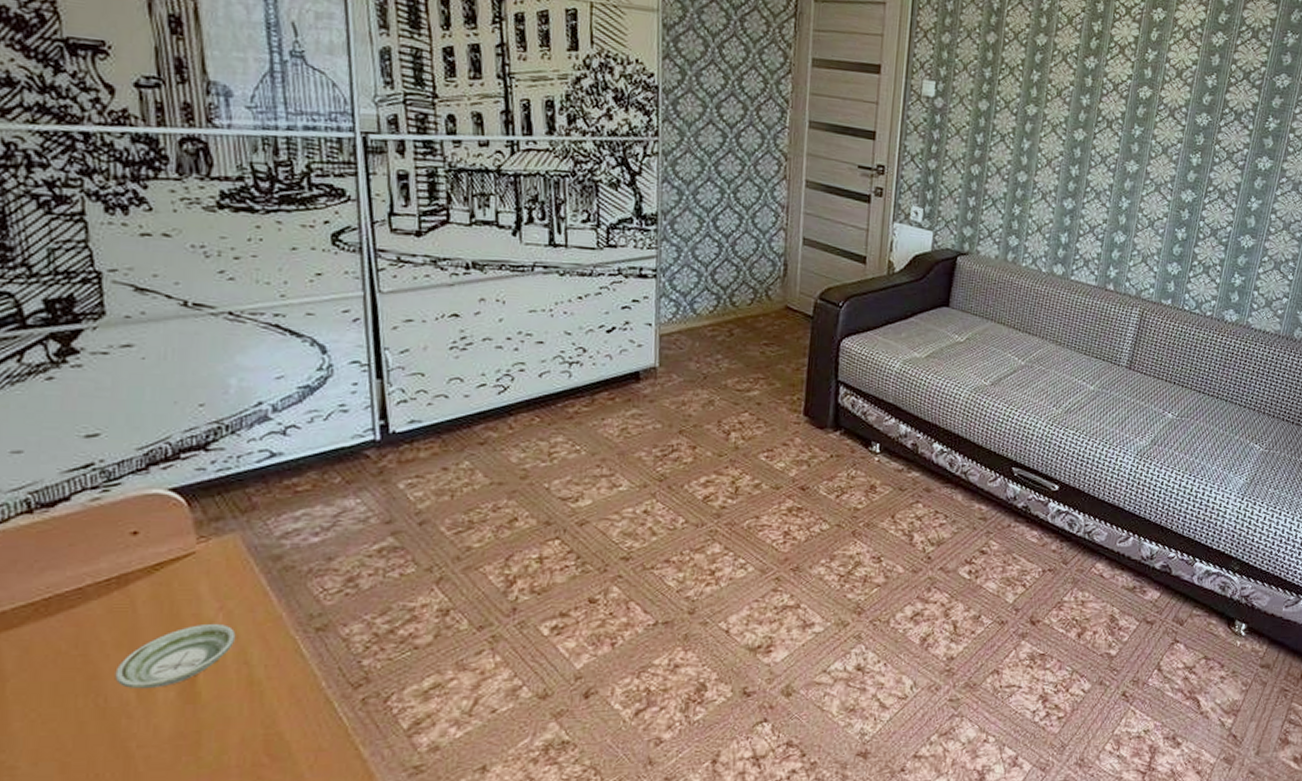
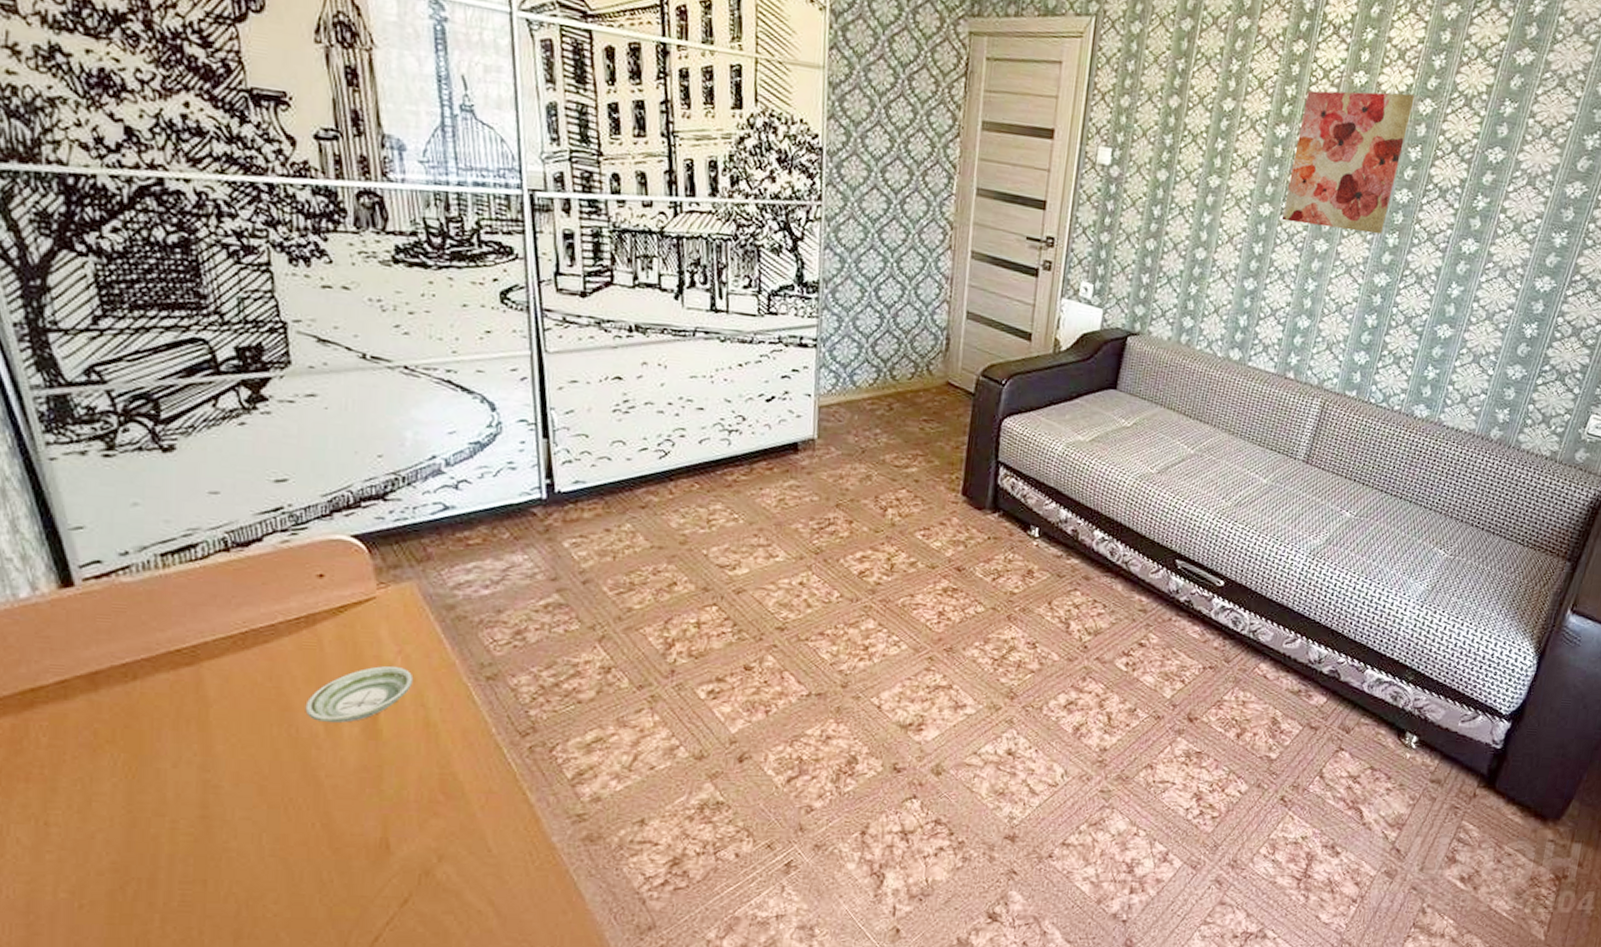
wall art: none [1094,26,1208,155] -> present [1281,90,1415,235]

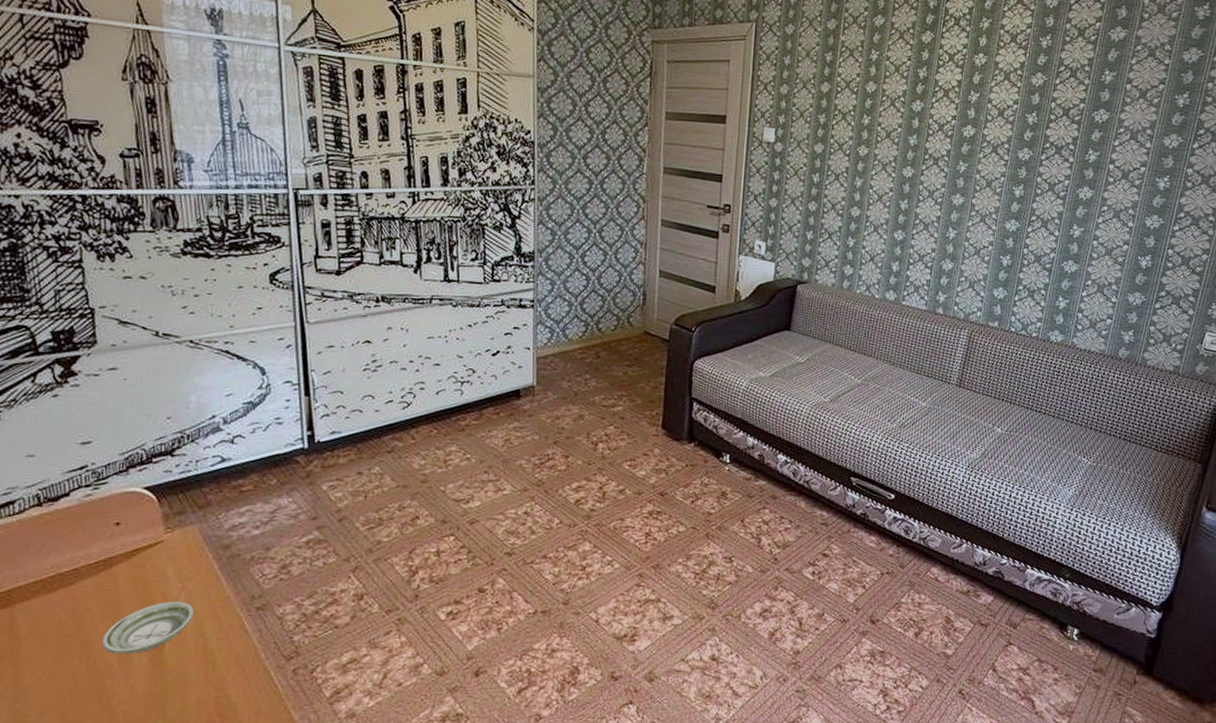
wall art: present [1281,90,1415,235] -> none [922,69,1028,188]

